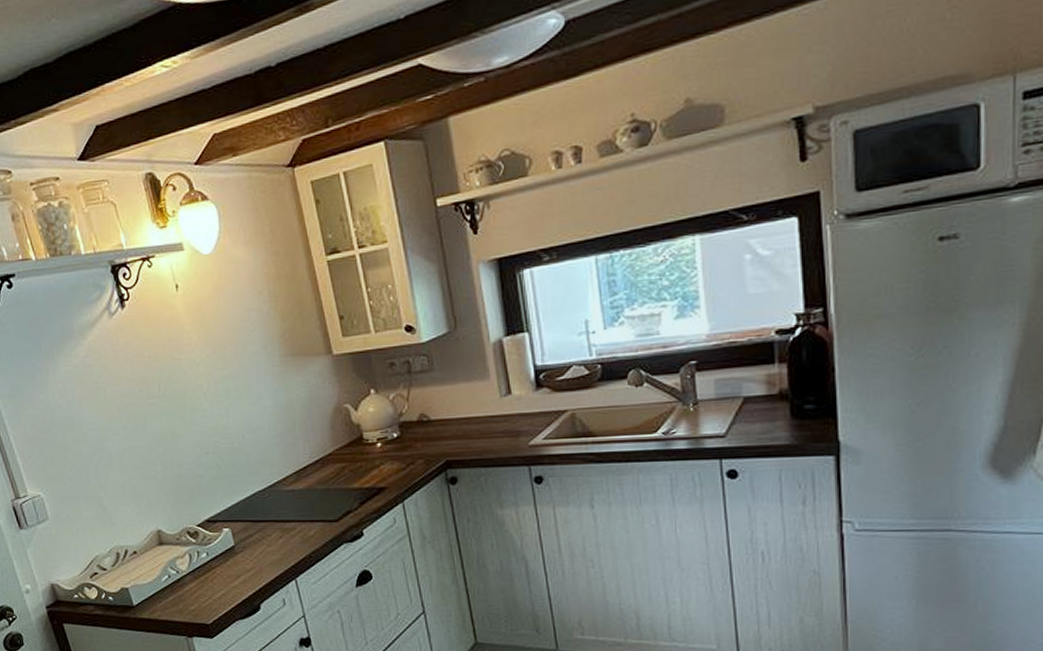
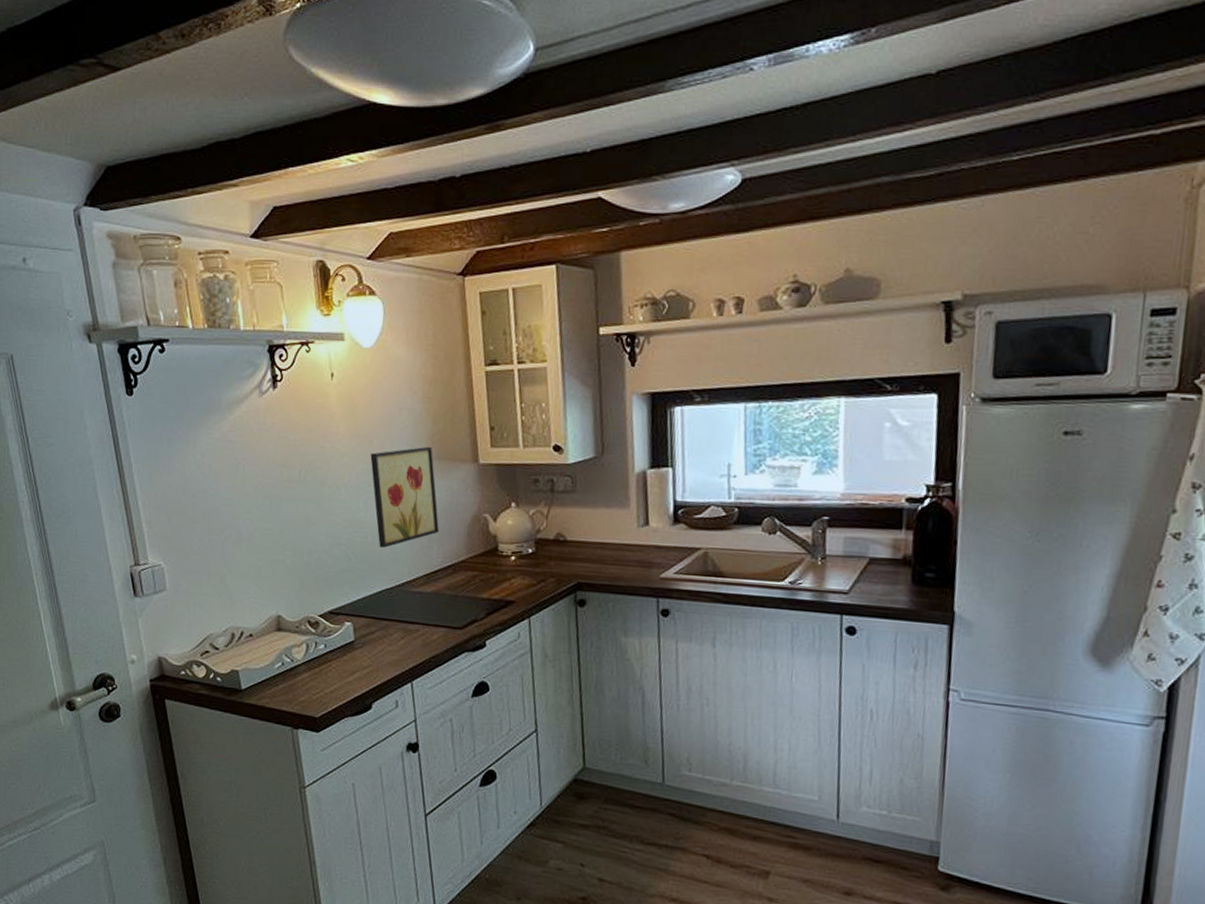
wall art: none [225,344,302,451] -> present [370,446,439,548]

